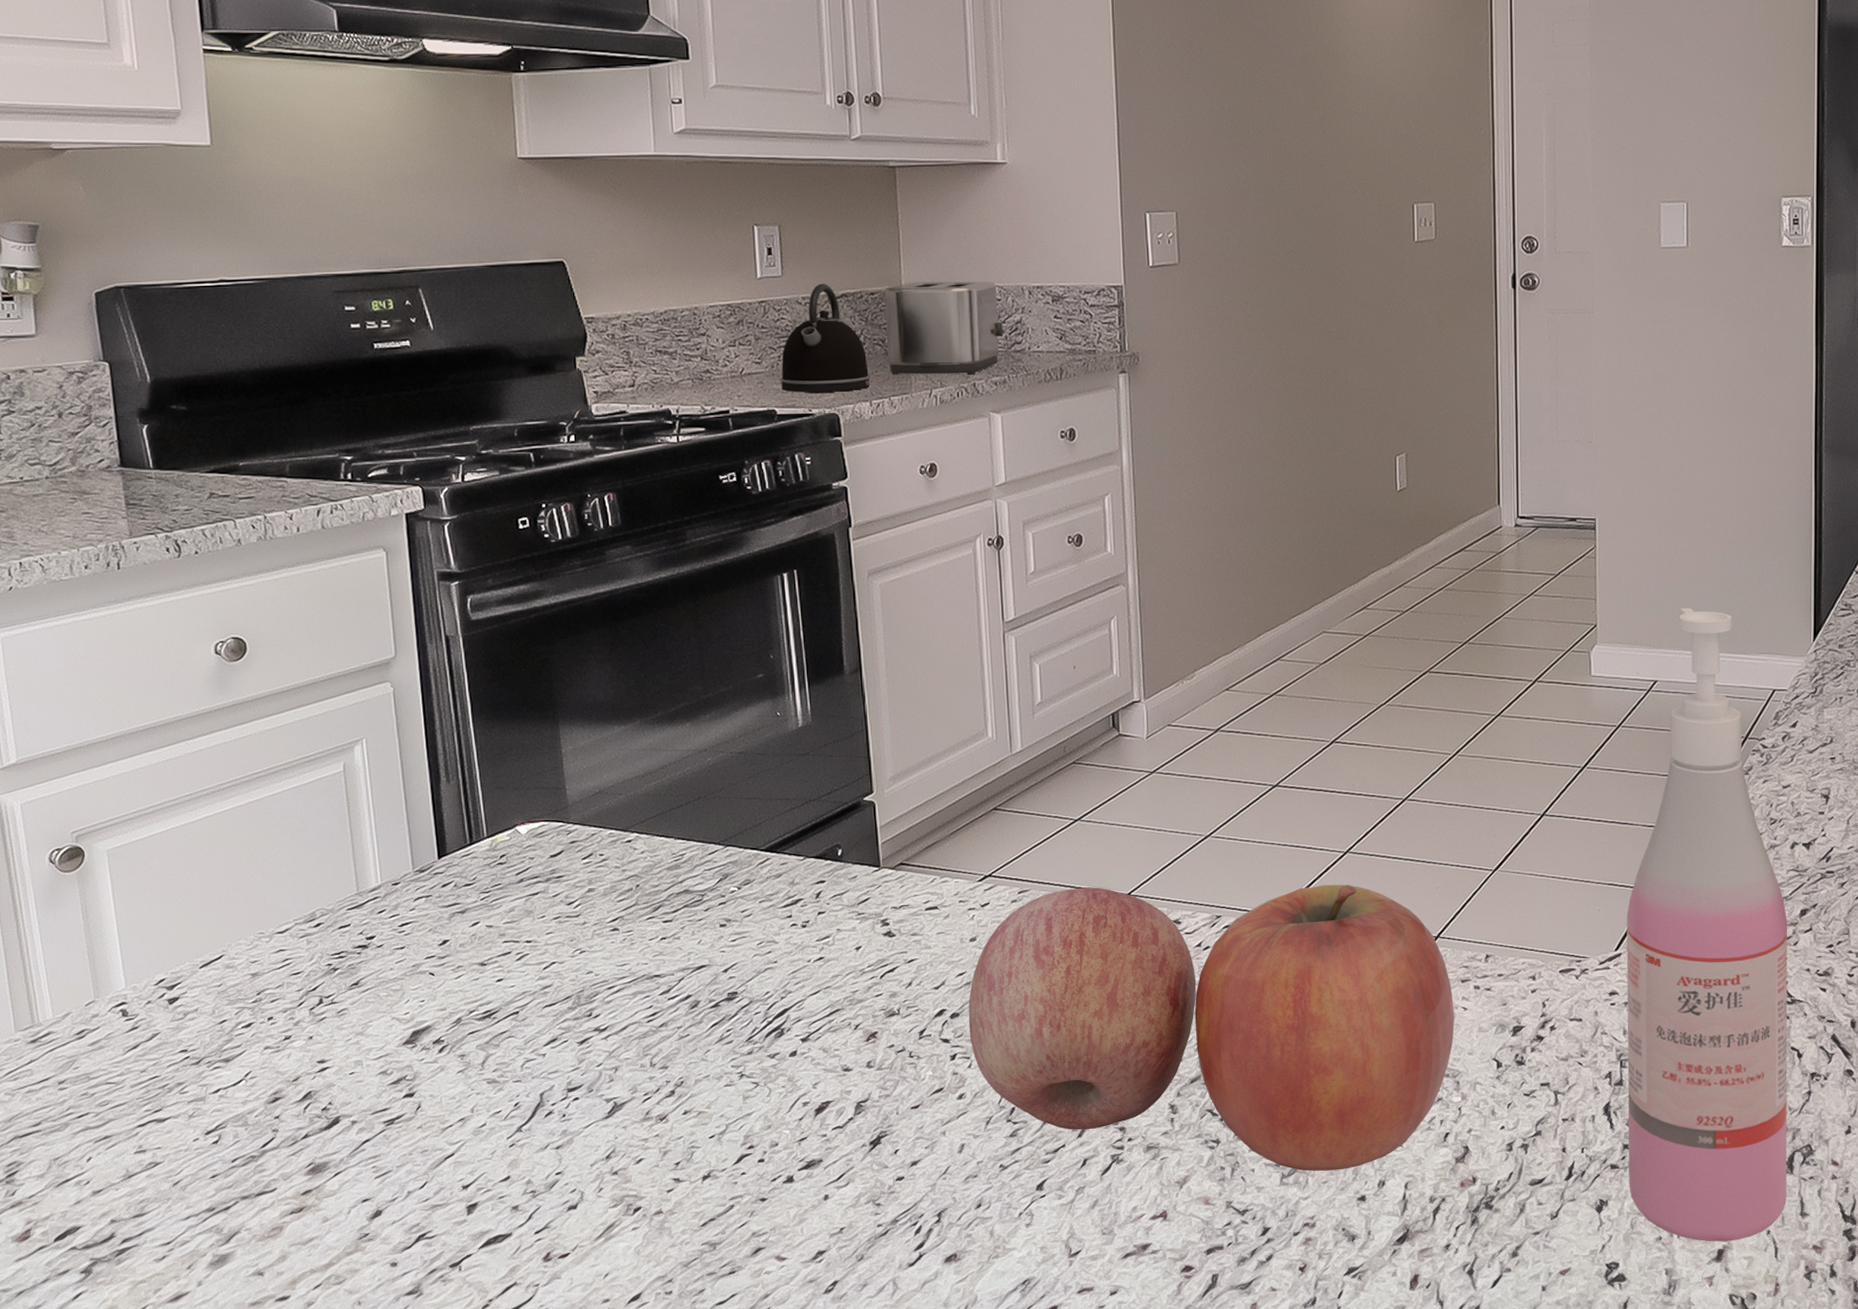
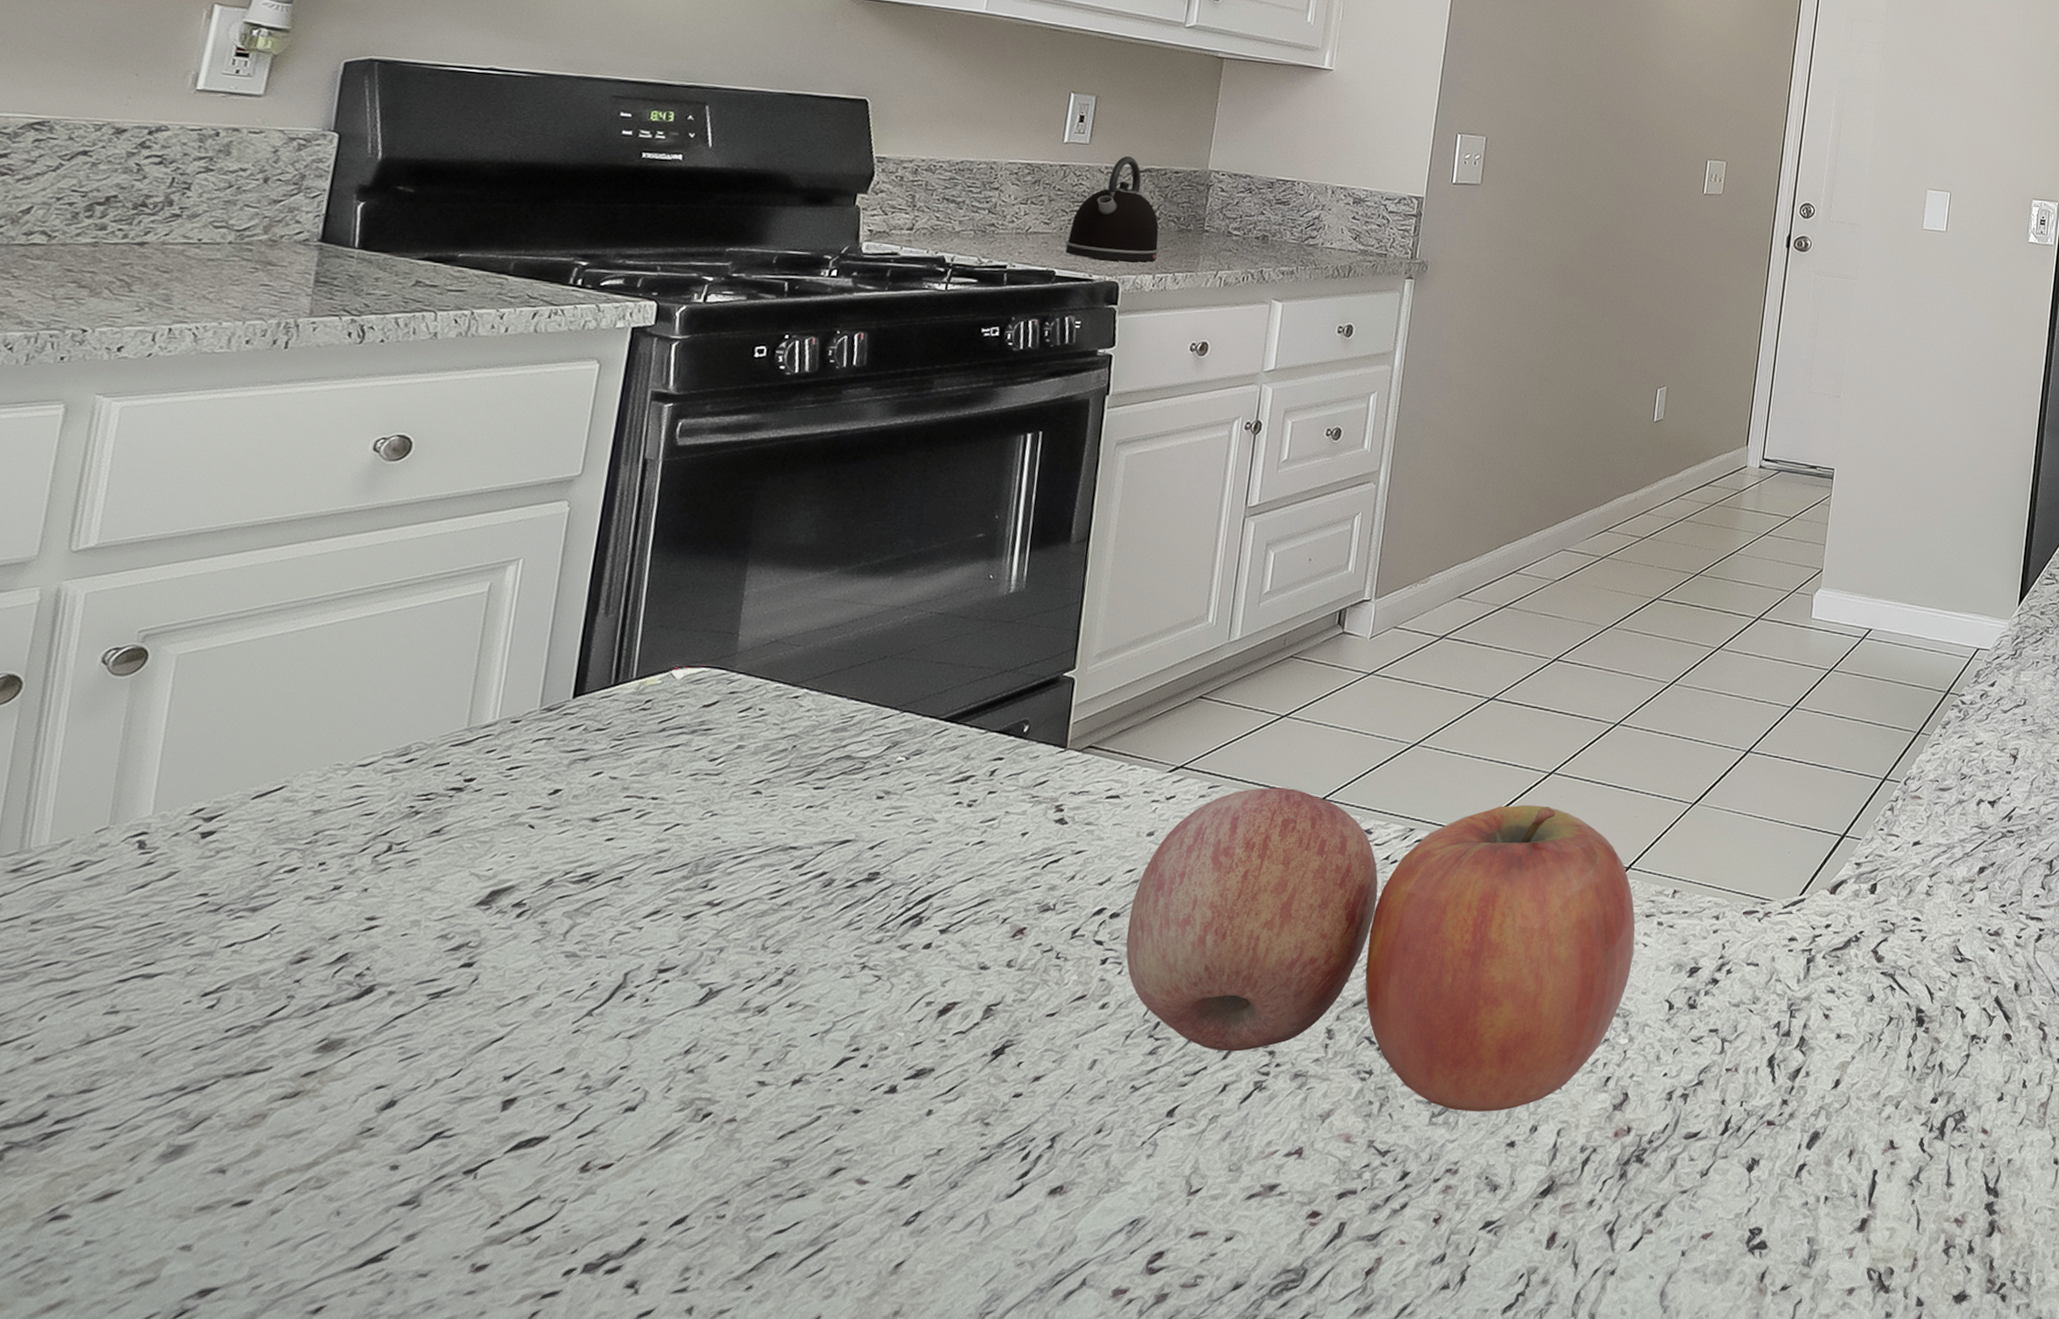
toaster: present [884,281,1004,375] -> none [1179,166,1302,261]
soap dispenser: present [1626,607,1788,1242] -> none [1782,561,1967,1210]

